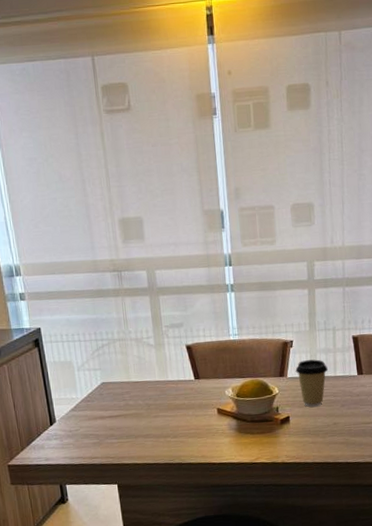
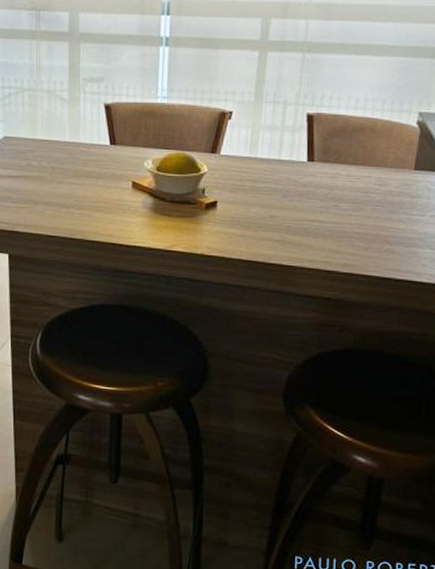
coffee cup: present [295,359,328,407] -> none [231,137,271,193]

